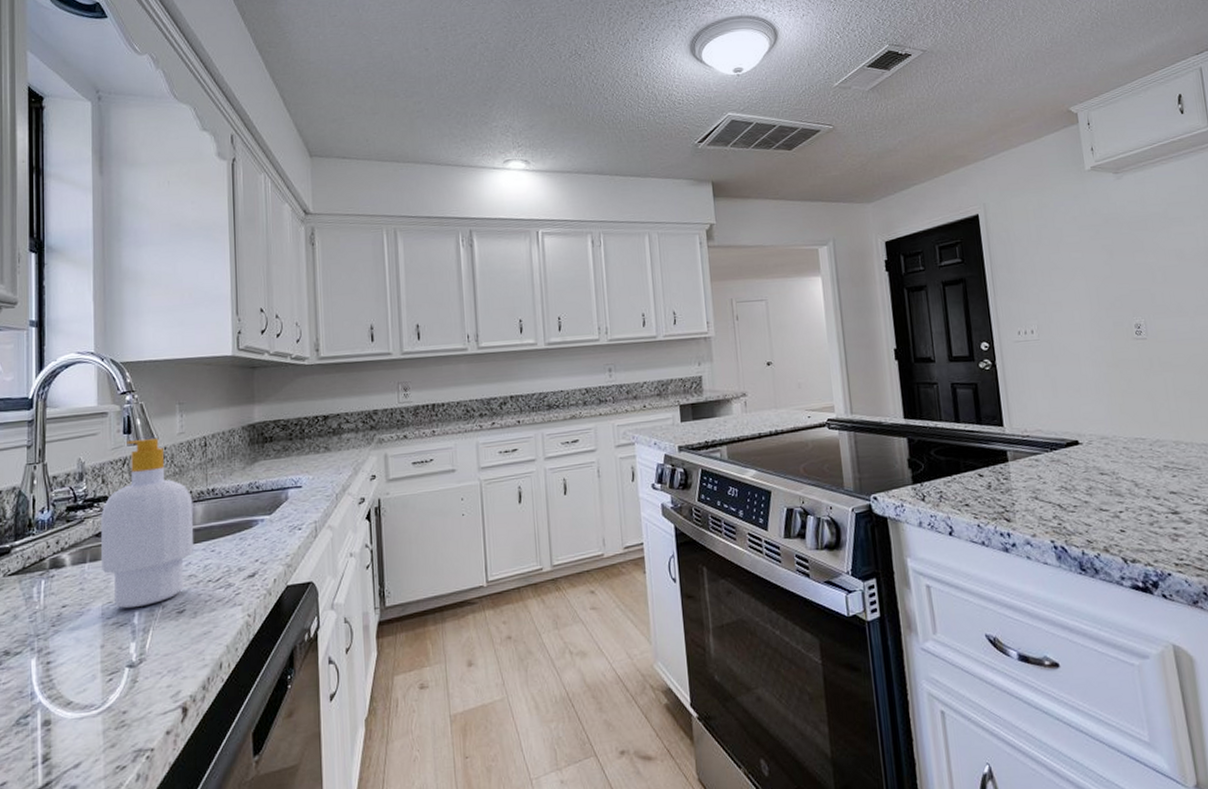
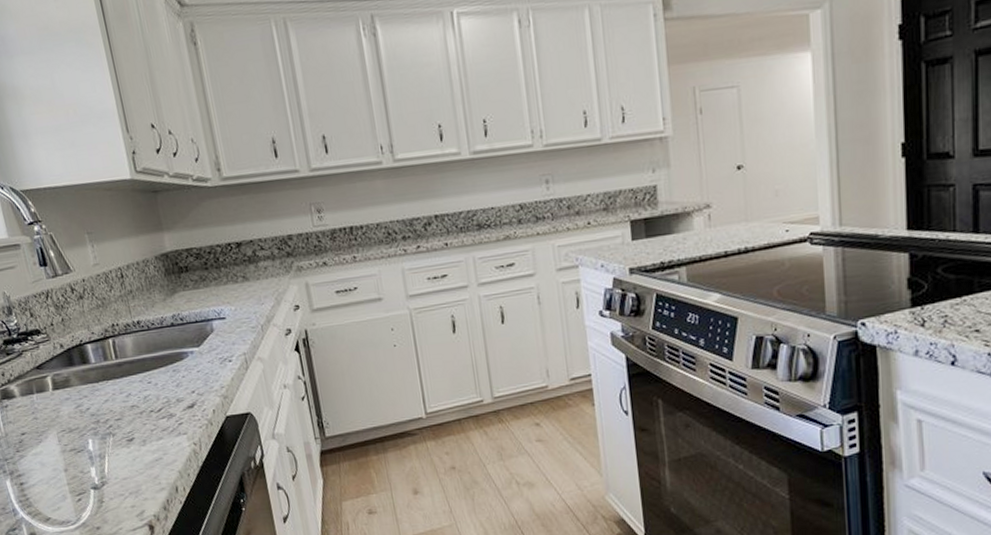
soap bottle: present [101,438,194,609] -> none [36,270,131,437]

